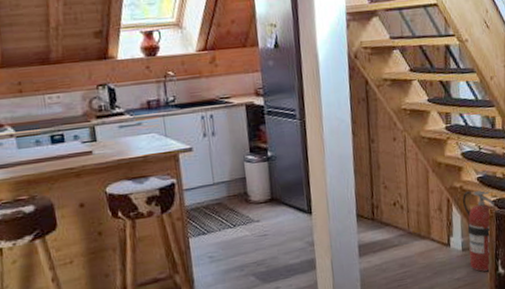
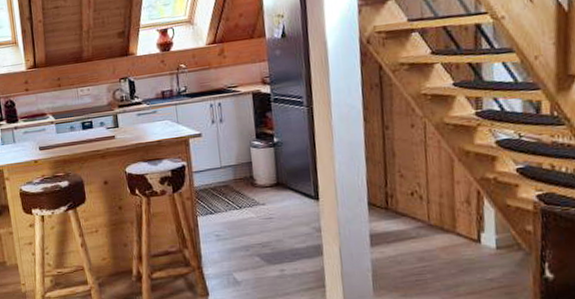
fire extinguisher: present [462,189,494,272] -> none [496,182,540,275]

